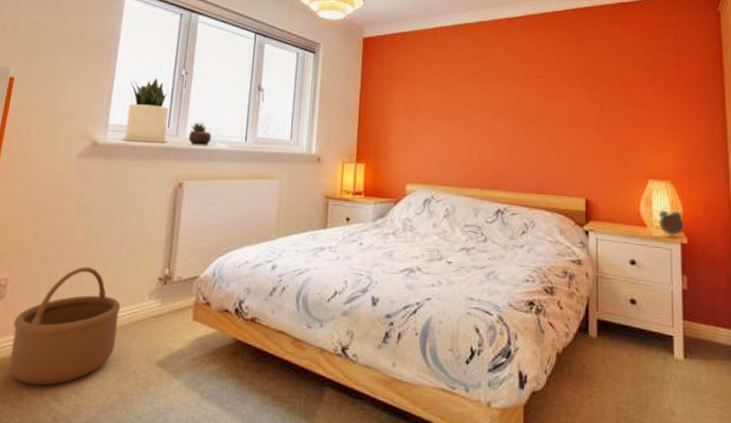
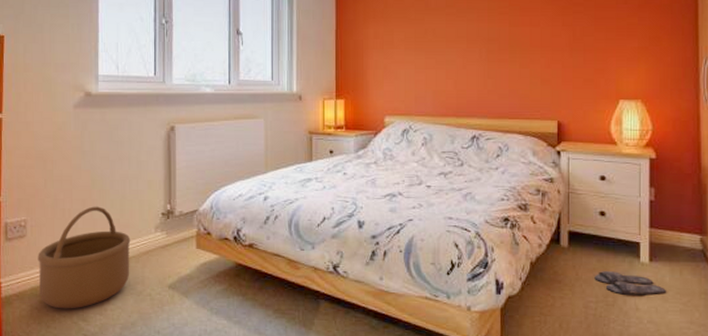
planter: present [121,78,169,144] -> none [112,28,157,92]
succulent plant: present [188,121,212,147] -> none [175,68,197,91]
slippers: none [626,367,703,397] -> present [594,271,666,295]
alarm clock: present [659,206,685,238] -> none [629,124,653,153]

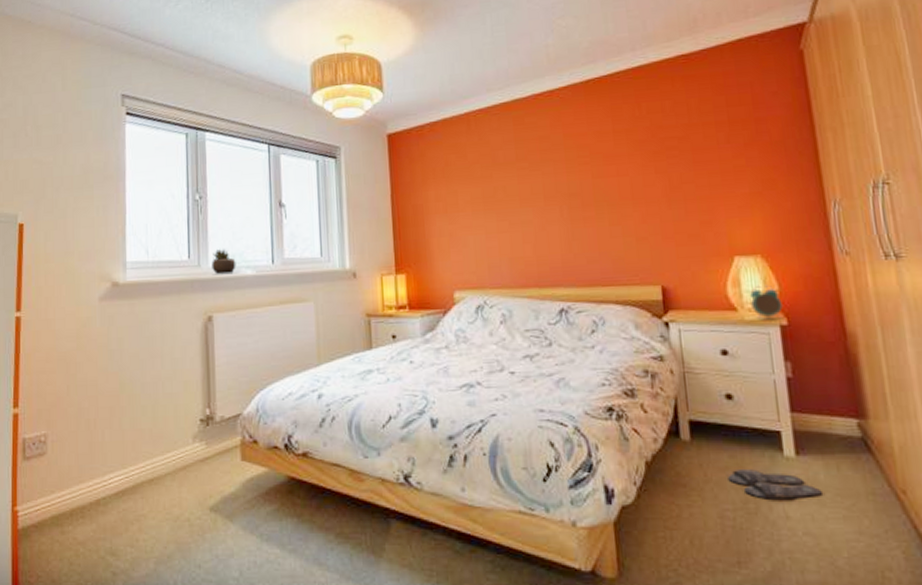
basket: present [38,206,131,309] -> none [59,414,165,541]
succulent plant: none [175,68,197,91] -> present [212,248,236,275]
alarm clock: none [629,124,653,153] -> present [750,284,783,320]

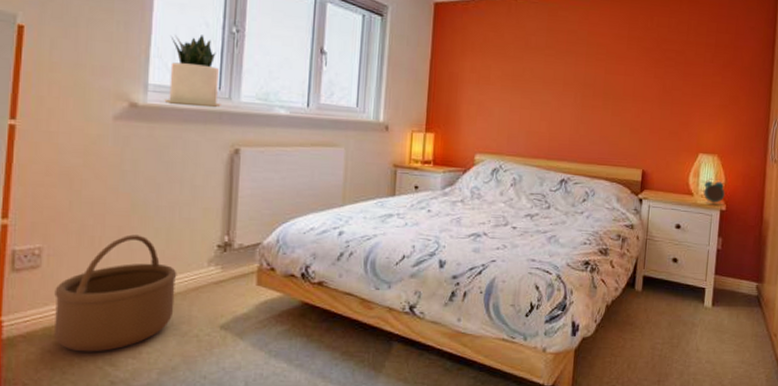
basket: none [59,414,165,541] -> present [54,234,177,352]
planter: none [141,207,192,280] -> present [164,35,221,108]
succulent plant: present [212,248,236,275] -> none [243,84,270,112]
slippers: present [728,469,822,499] -> none [663,314,724,337]

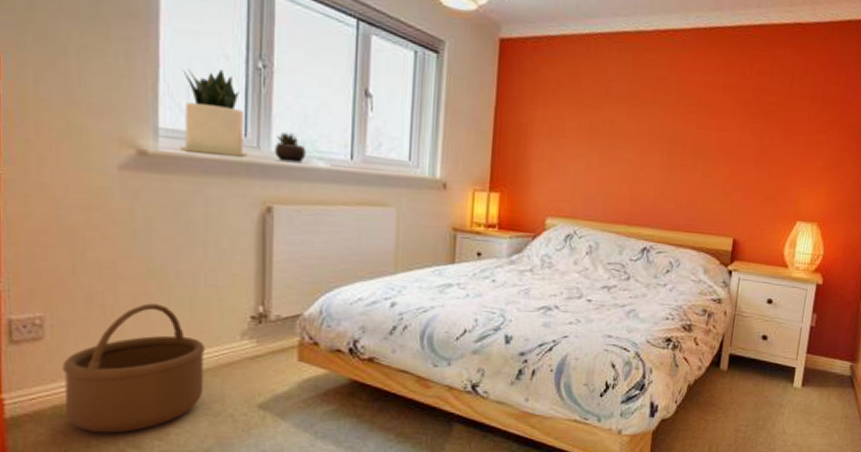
succulent plant: none [243,84,270,112] -> present [275,131,306,164]
alarm clock: present [704,177,725,205] -> none [799,248,823,279]

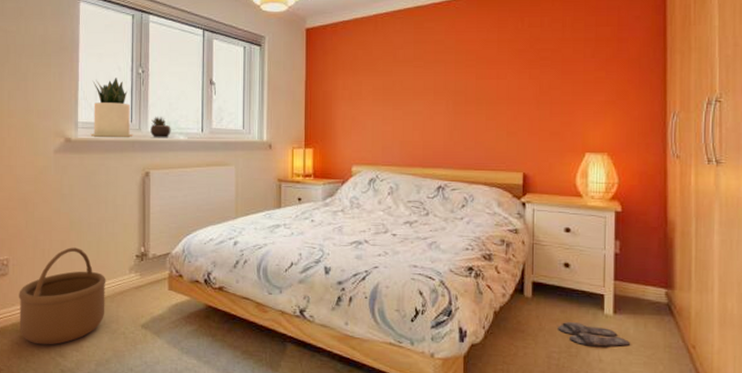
slippers: none [748,395,813,419] -> present [558,322,630,347]

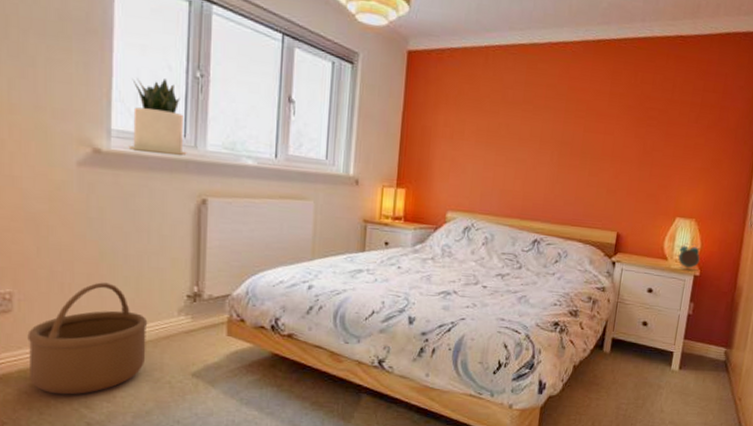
succulent plant: present [150,116,171,139] -> none [209,133,237,162]
slippers: present [558,322,630,347] -> none [629,376,689,399]
alarm clock: none [594,177,619,206] -> present [678,242,700,271]

